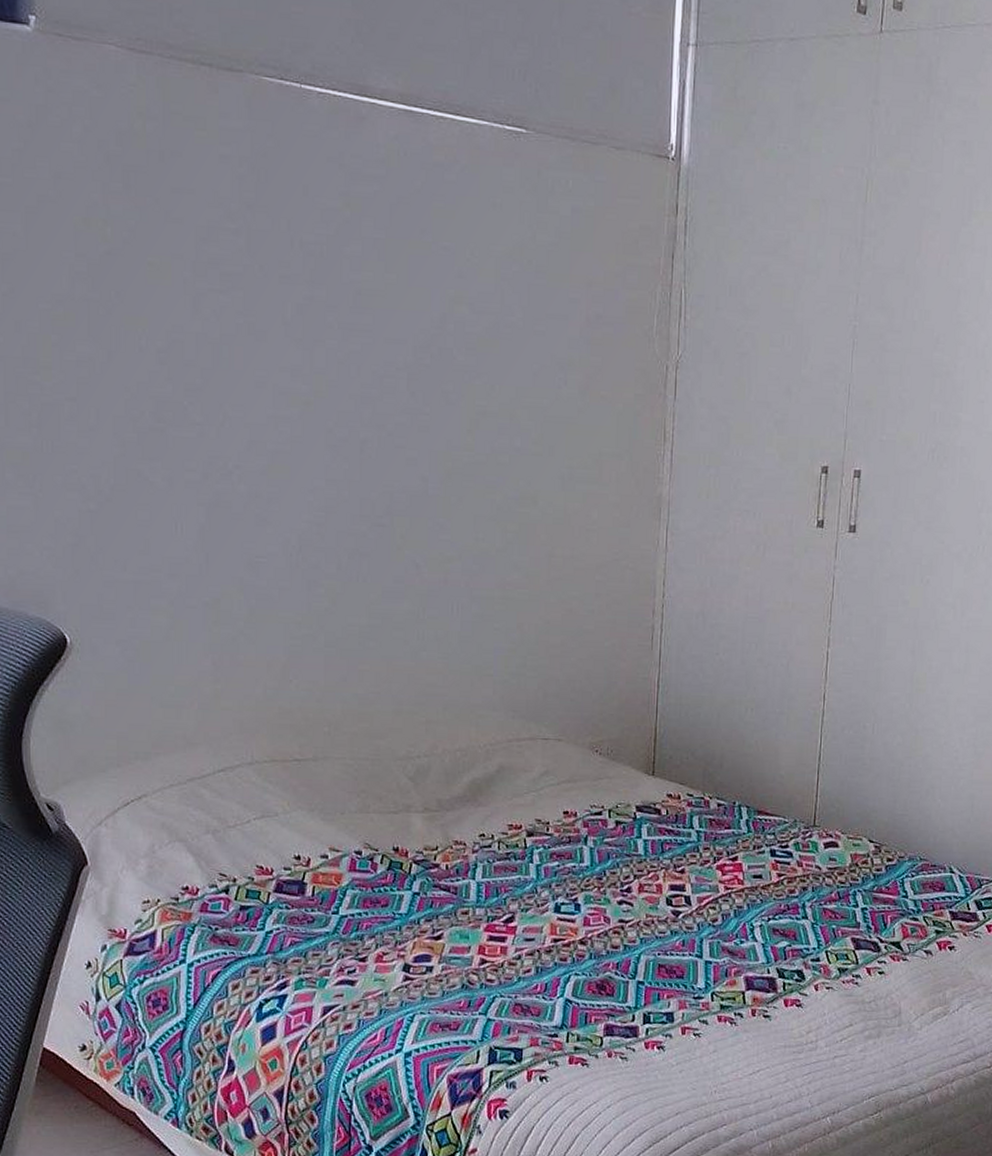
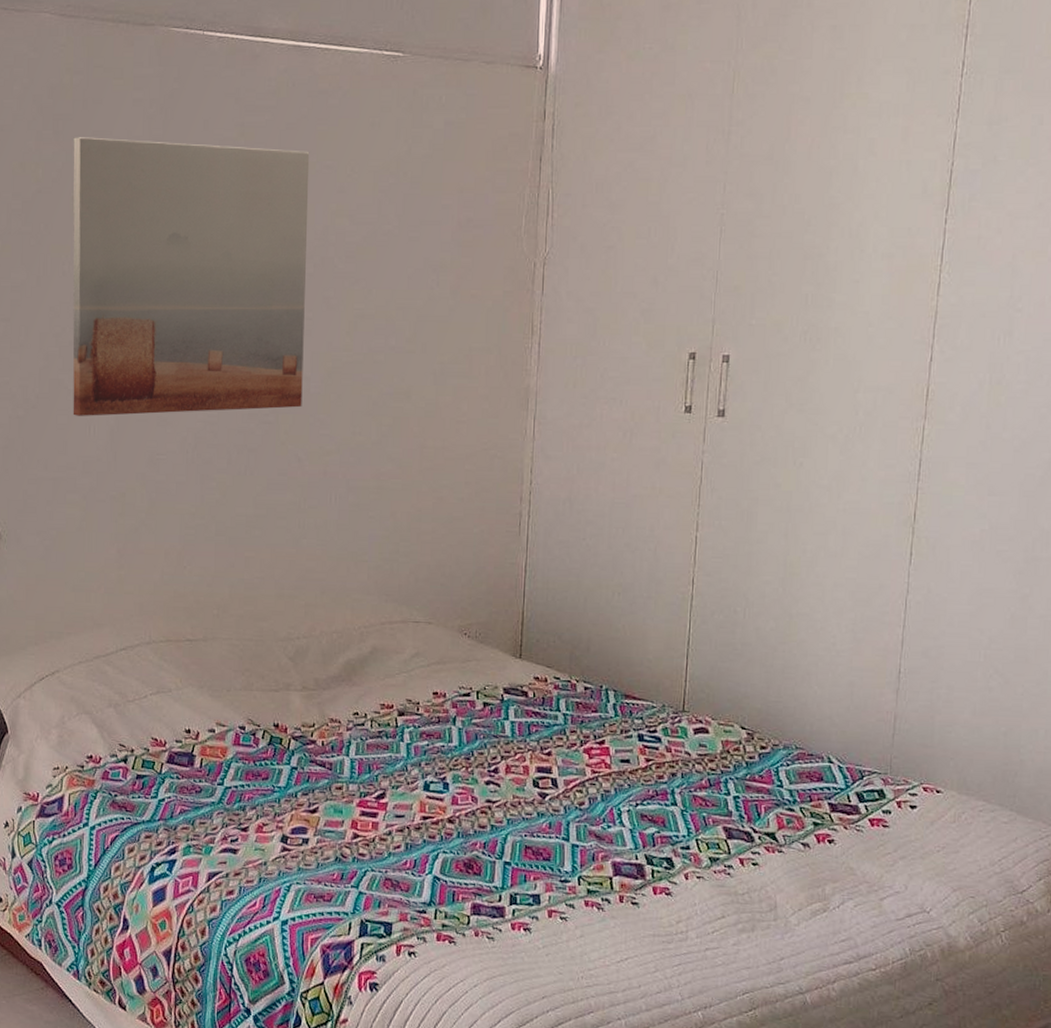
wall art: none [148,193,425,513] -> present [73,137,310,416]

